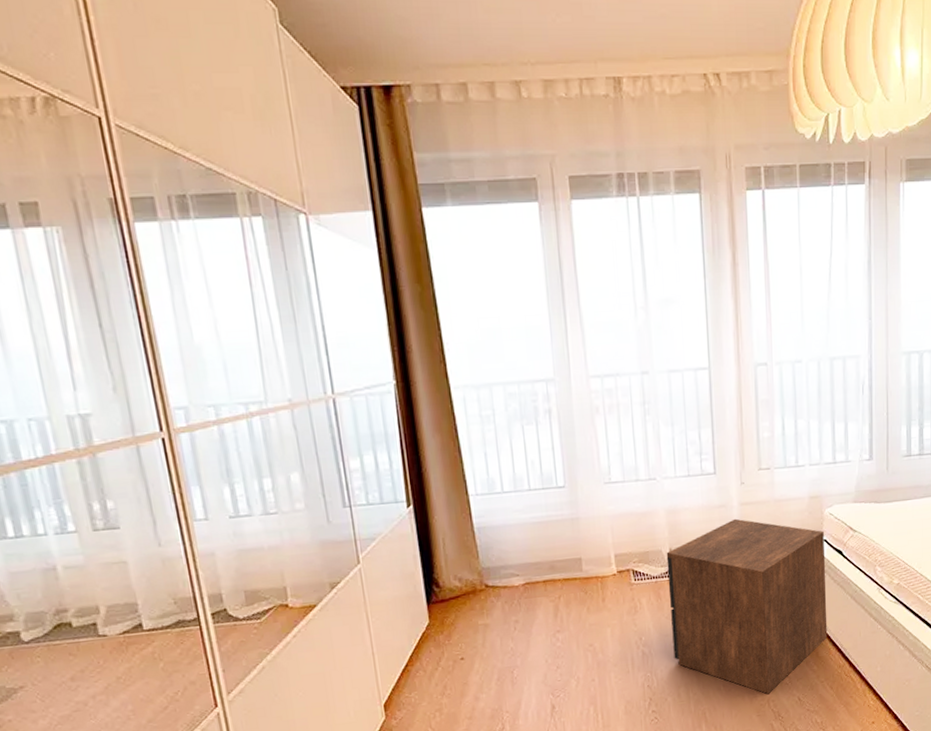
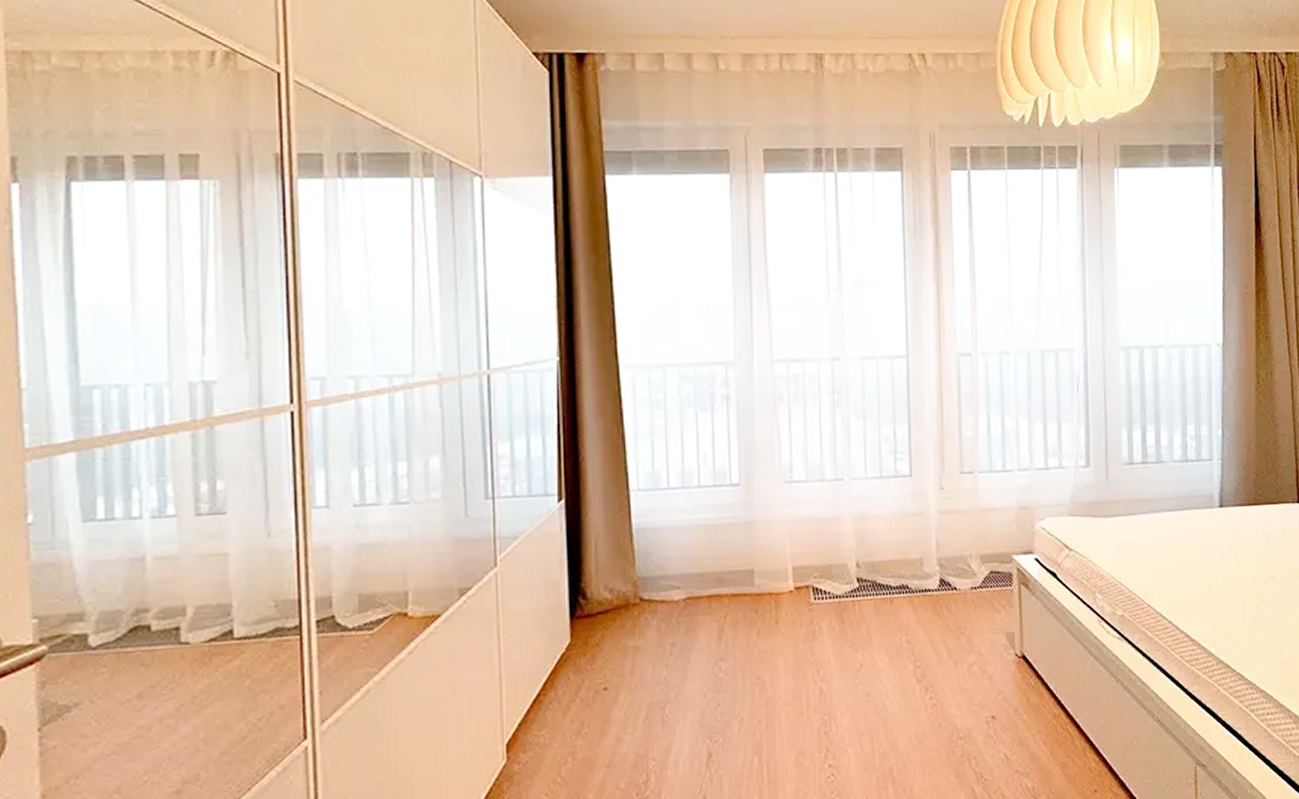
nightstand: present [666,518,828,695] -> none [852,529,1040,749]

